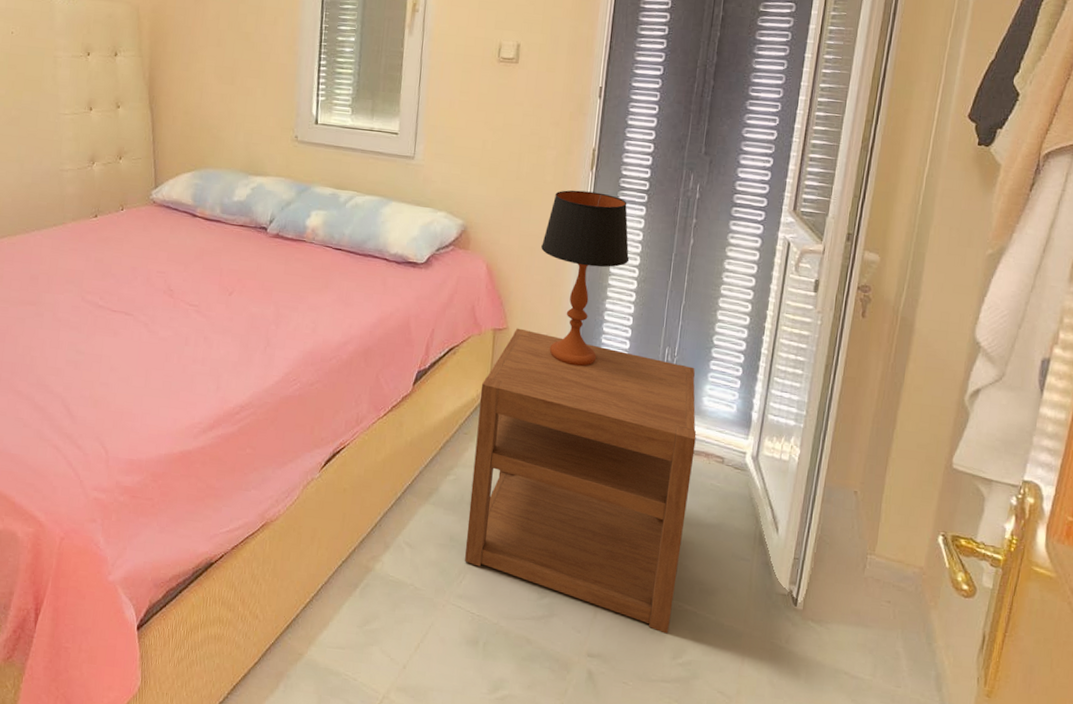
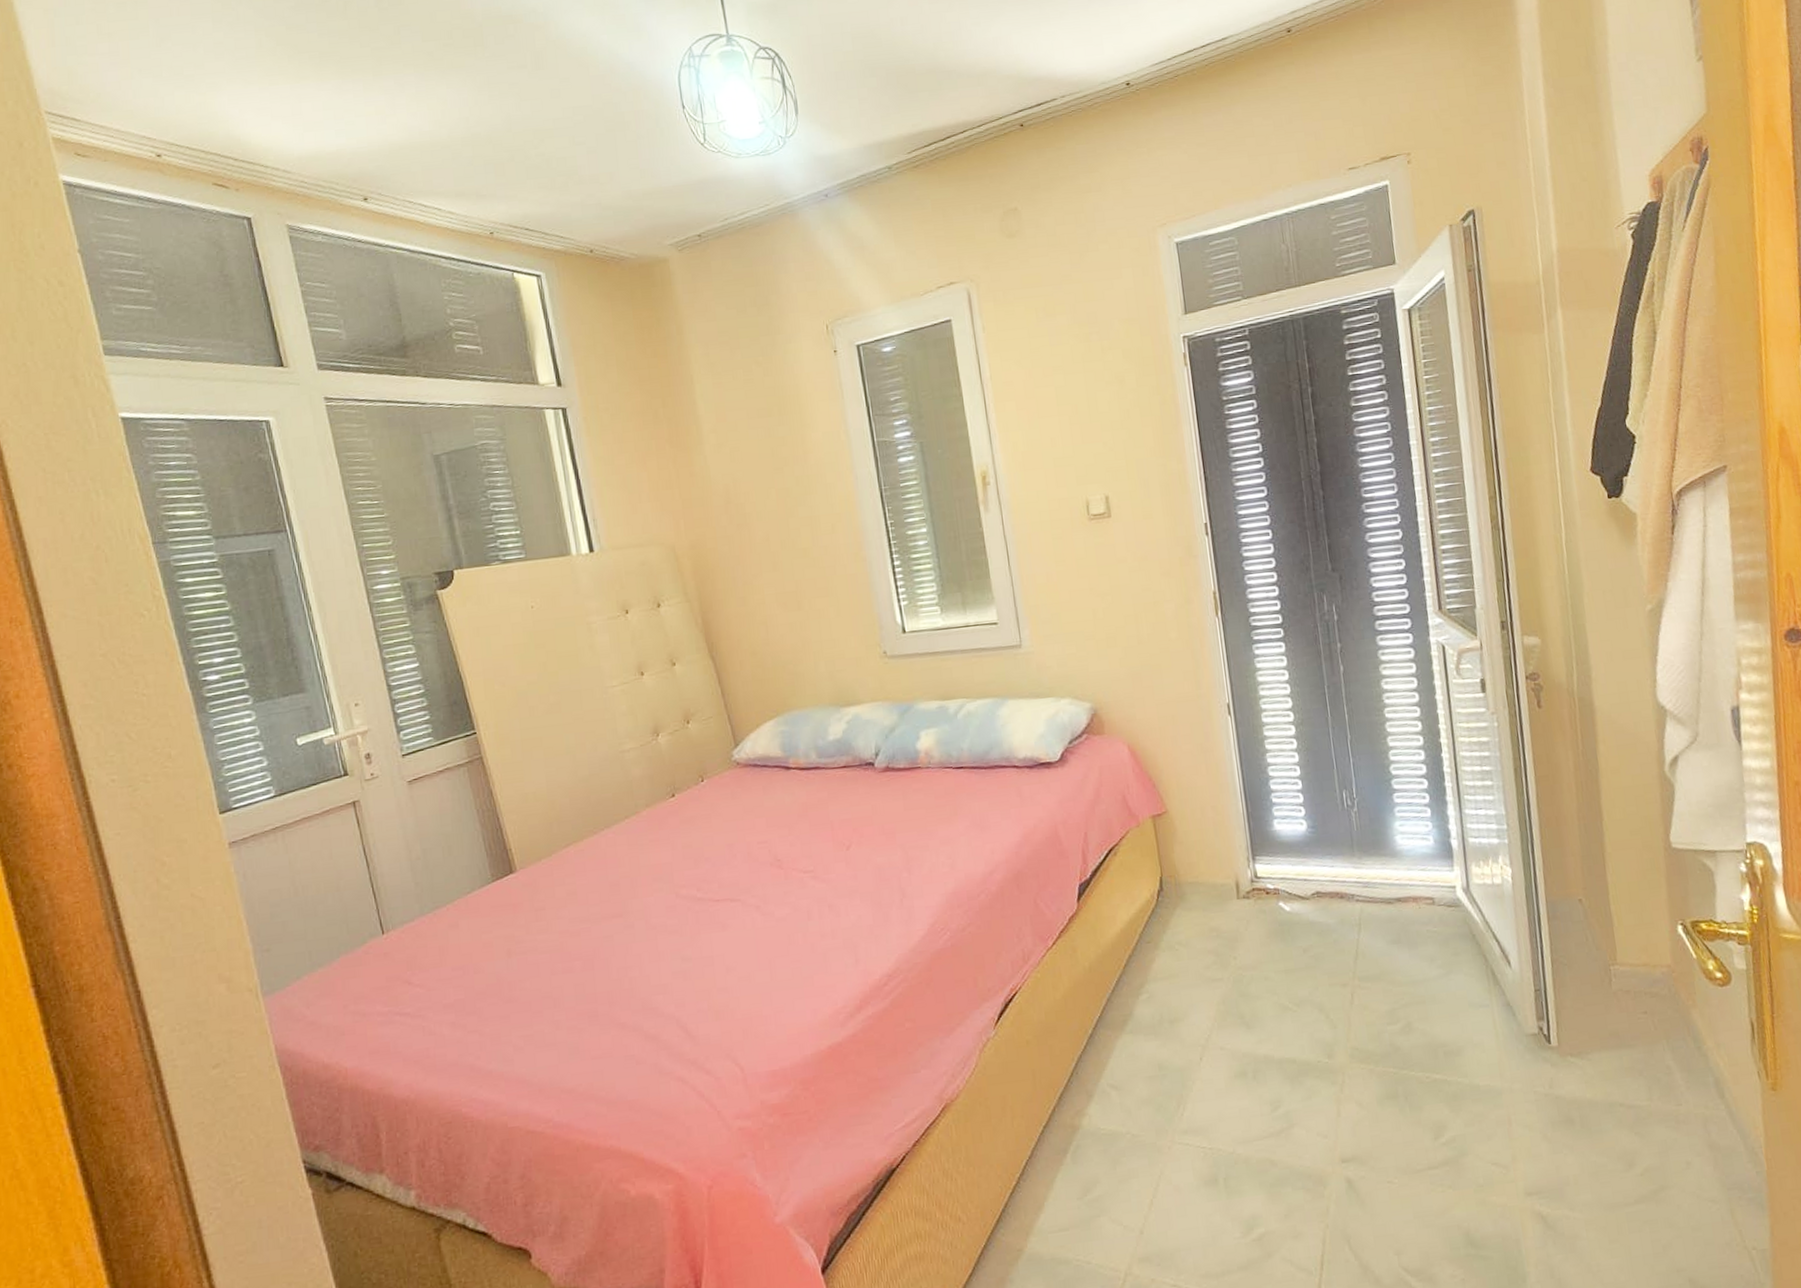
nightstand: present [465,328,697,634] -> none [1153,805,1423,1113]
table lamp: present [541,190,630,367] -> none [1182,637,1281,836]

